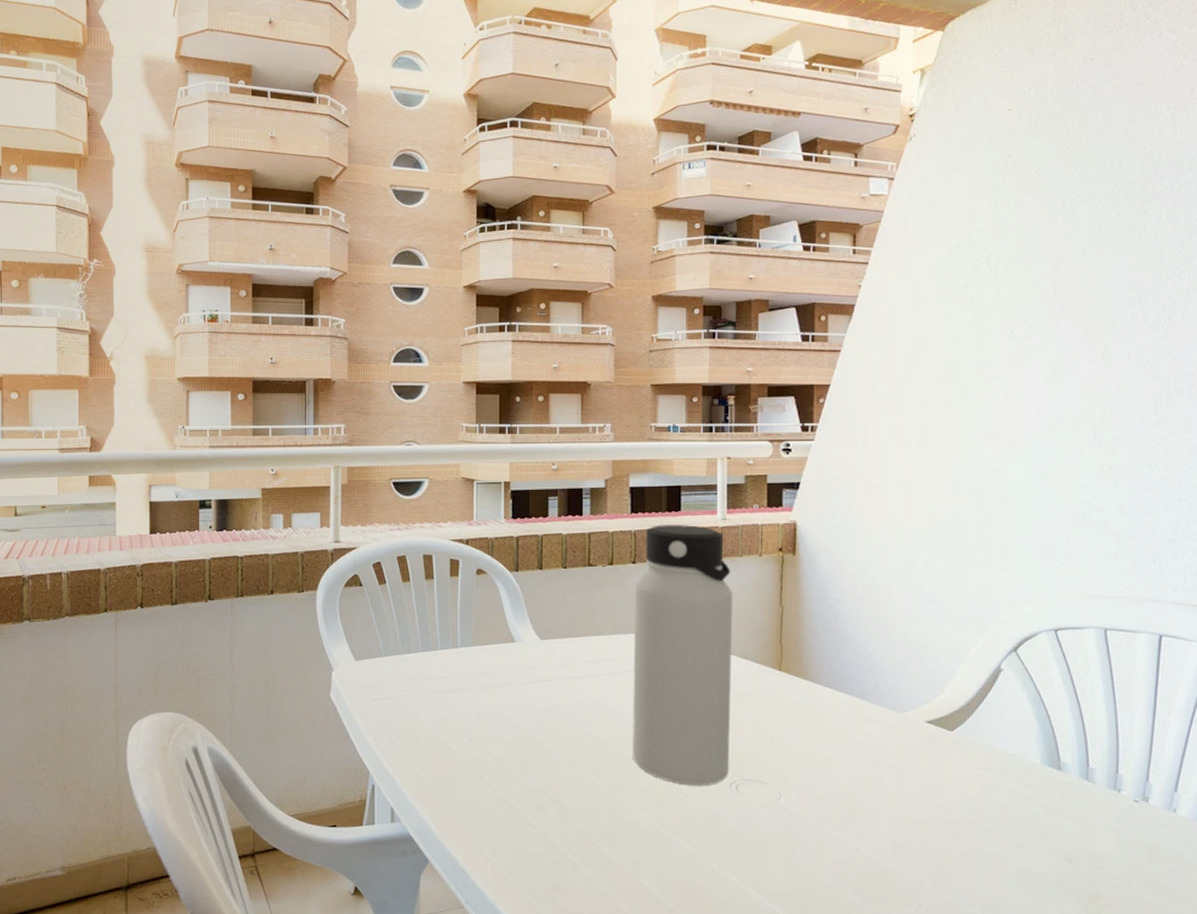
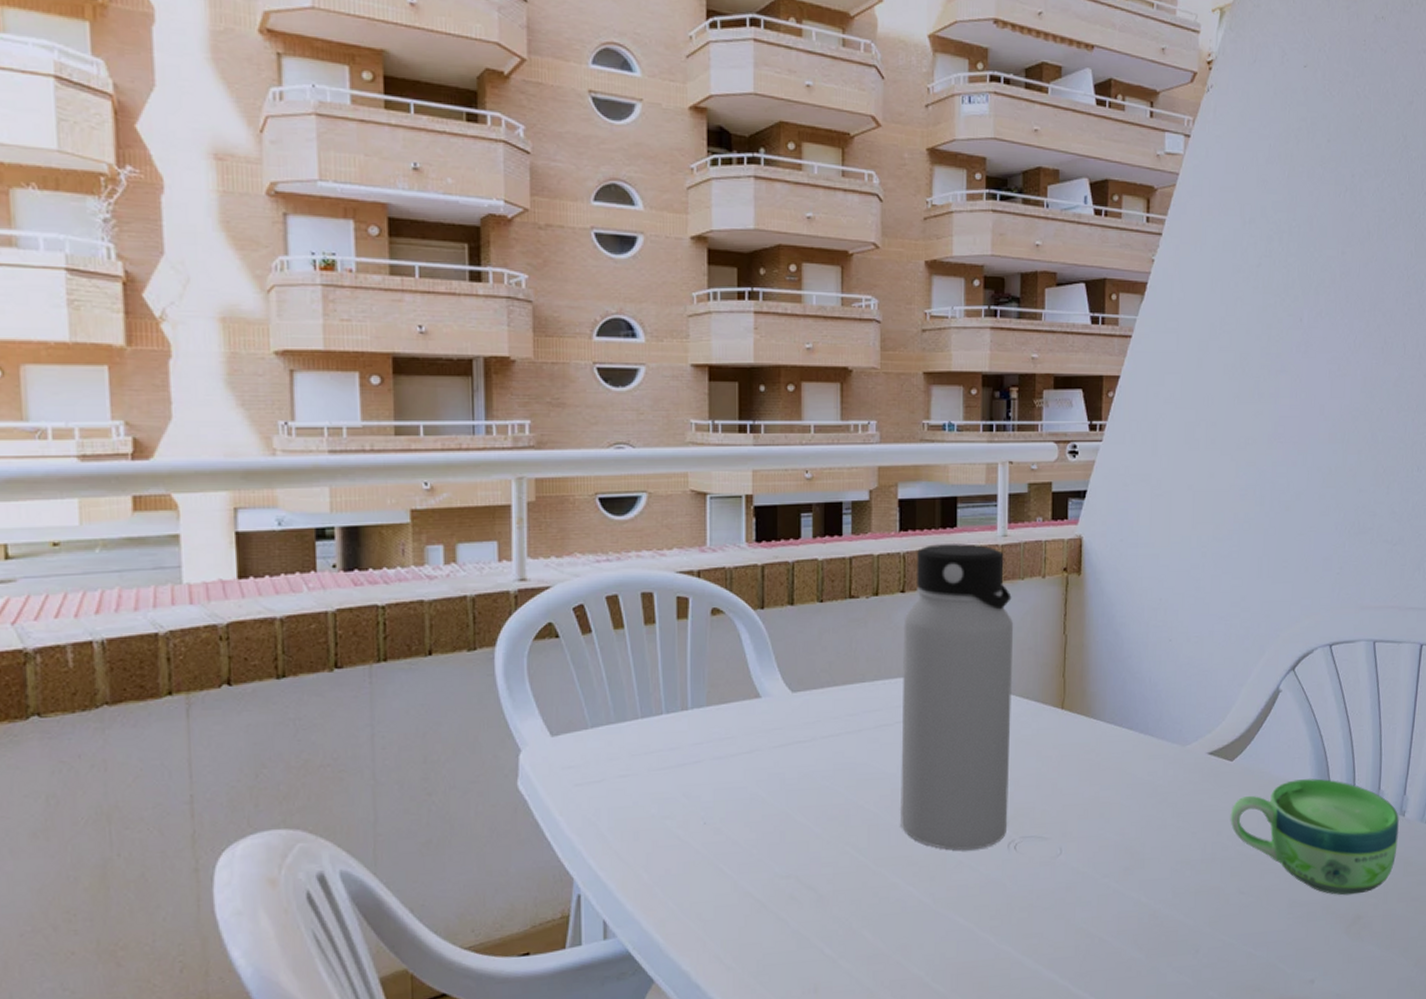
cup: none [951,755,1142,874] -> present [1230,778,1399,896]

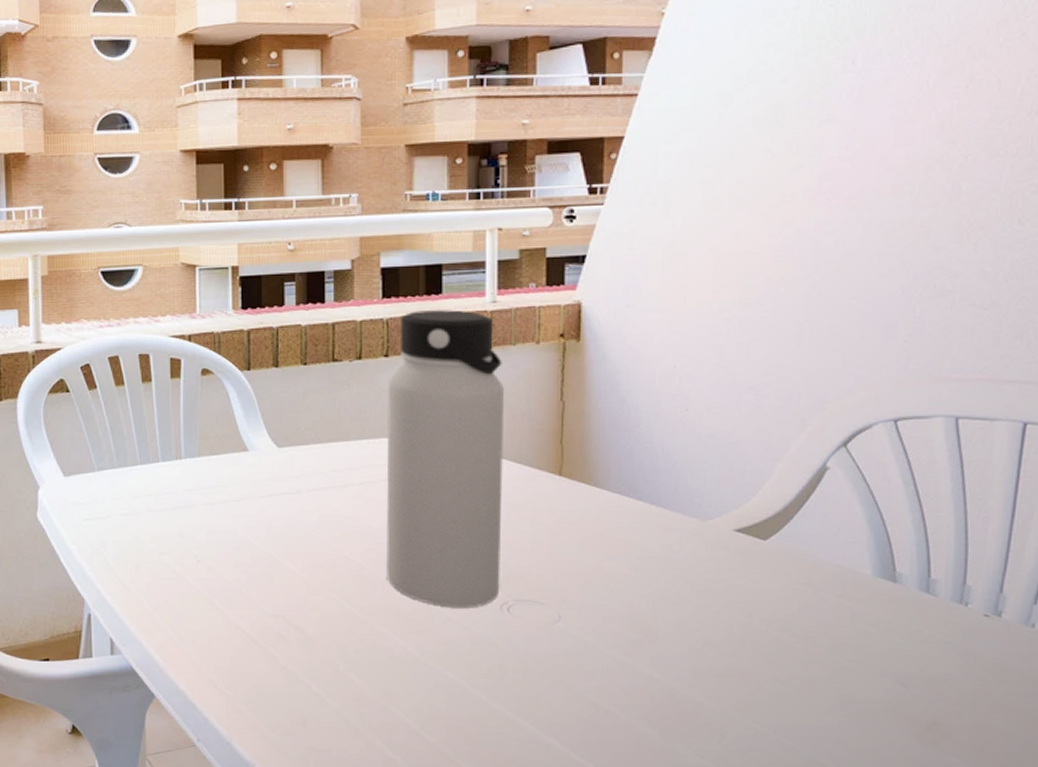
cup: present [1230,778,1399,896] -> none [763,566,993,698]

